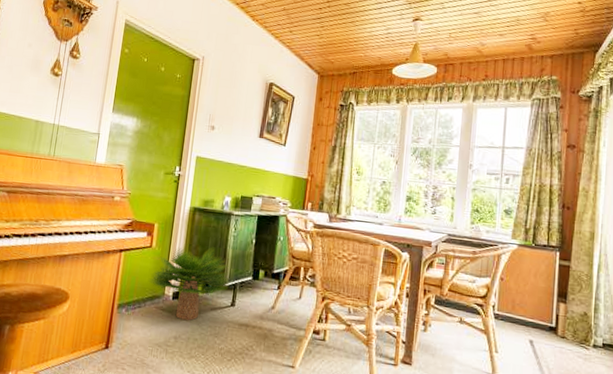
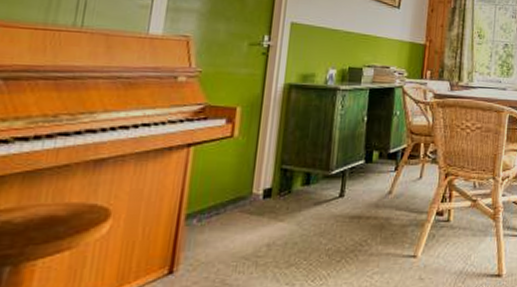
potted plant: present [148,247,230,321] -> none [229,130,337,221]

